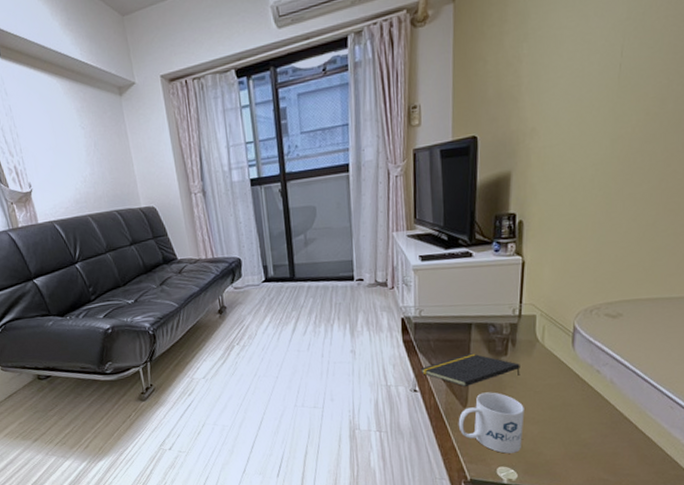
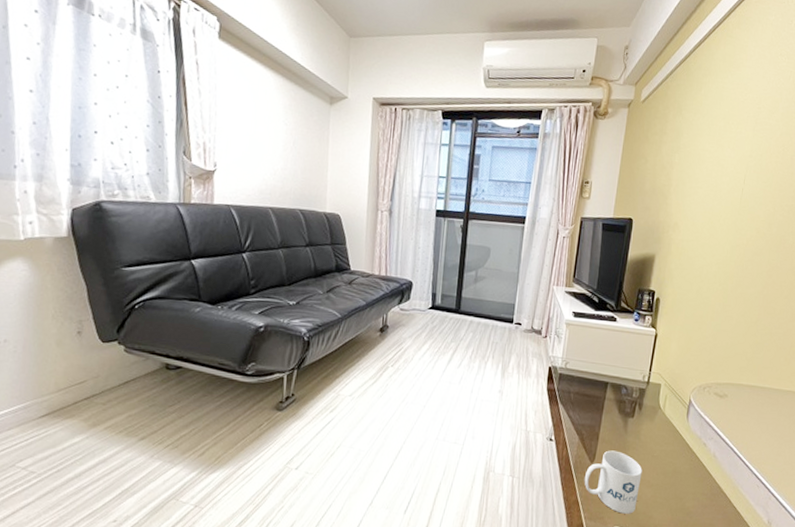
notepad: present [421,353,521,386] -> none [558,410,644,442]

